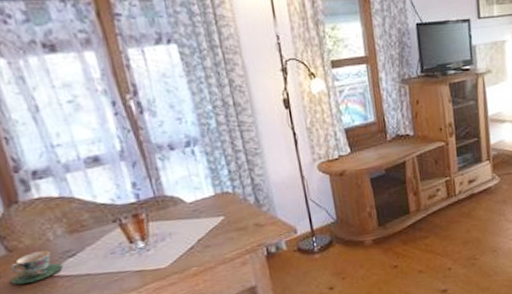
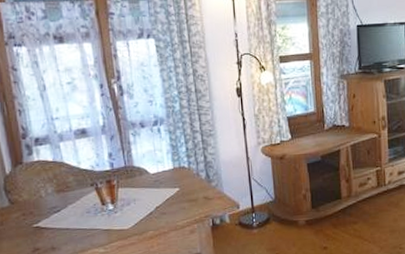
teacup: present [10,250,63,285] -> none [9,205,50,232]

